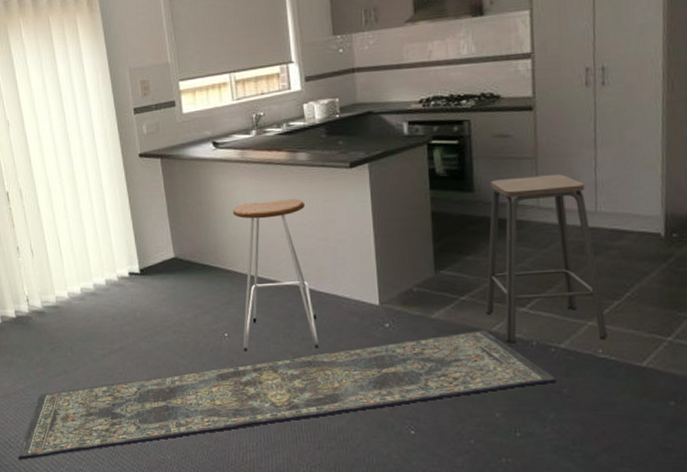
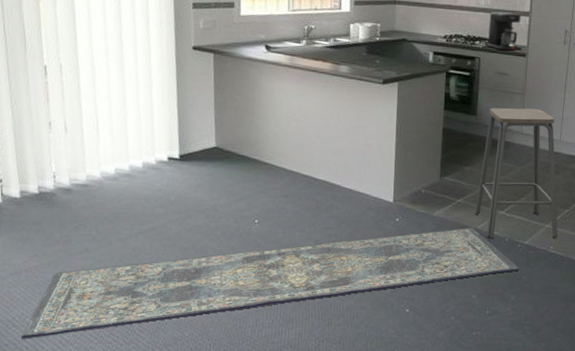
bar stool: present [232,199,319,350] -> none [271,103,341,236]
coffee maker: none [476,57,525,108] -> present [487,11,522,51]

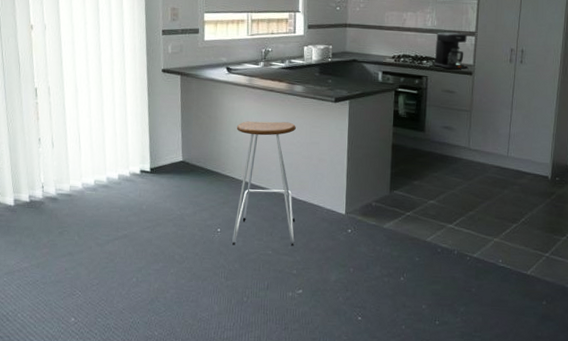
rug: present [20,227,520,339] -> none [13,239,469,333]
bar stool: none [271,103,341,236] -> present [232,121,296,245]
bar stool: present [475,107,558,239] -> none [424,124,507,253]

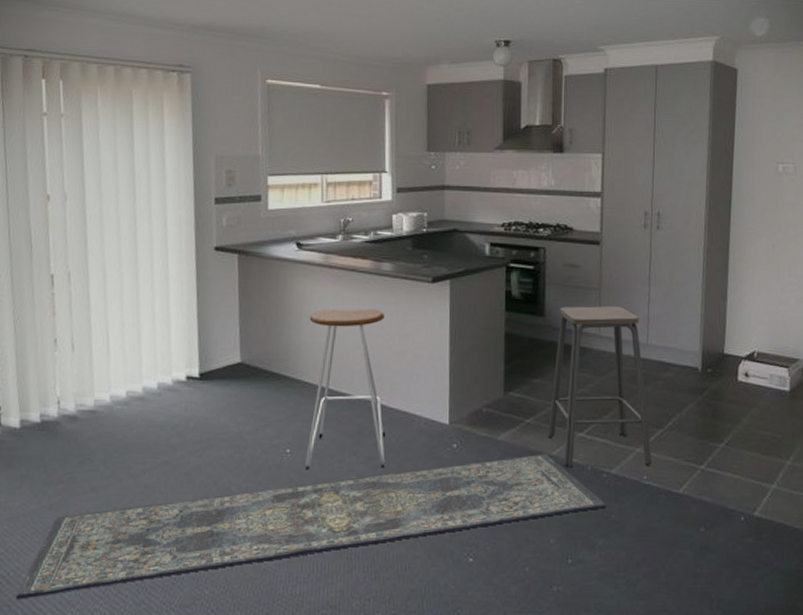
rug: none [13,239,469,333] -> present [15,454,607,600]
bar stool: none [424,124,507,253] -> present [548,306,652,468]
coffee maker: present [434,32,468,70] -> none [553,193,594,239]

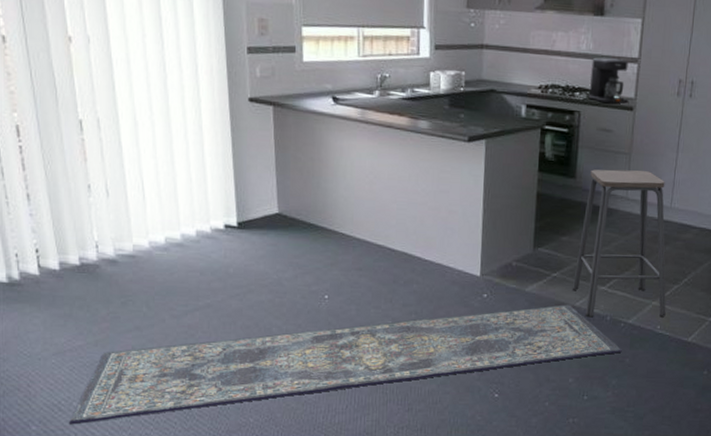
bar stool: present [306,309,386,469] -> none [343,164,420,314]
coffee maker: none [553,193,594,239] -> present [588,57,629,104]

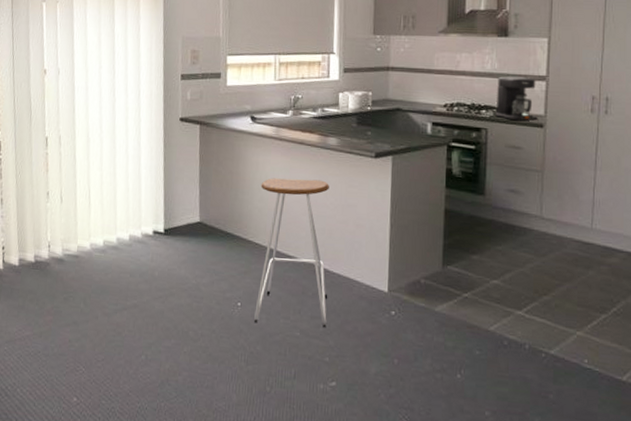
rug: present [68,304,622,425] -> none [11,328,545,411]
bar stool: none [343,164,420,314] -> present [254,178,329,327]
bar stool: present [573,169,666,318] -> none [486,187,593,350]

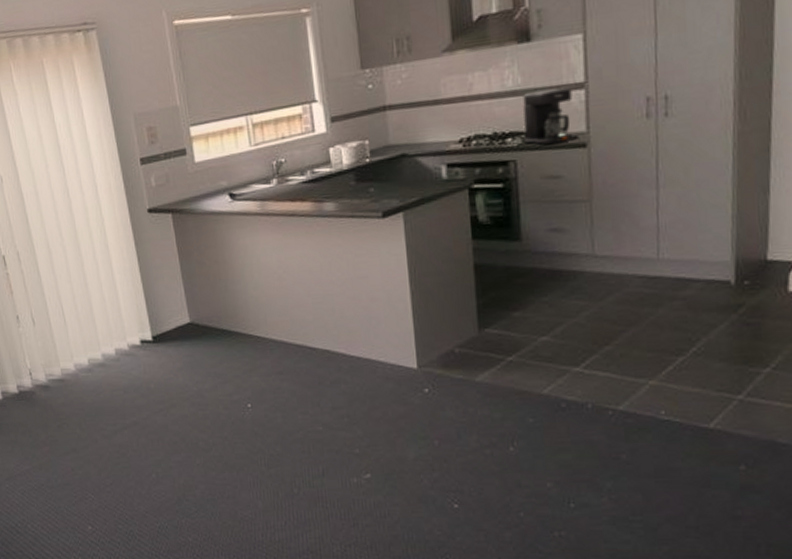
bar stool: present [254,178,329,327] -> none [253,254,352,422]

